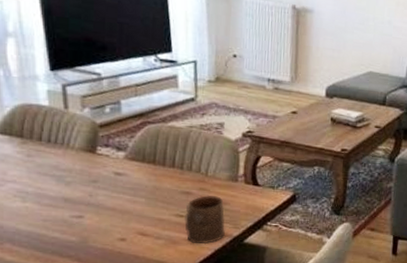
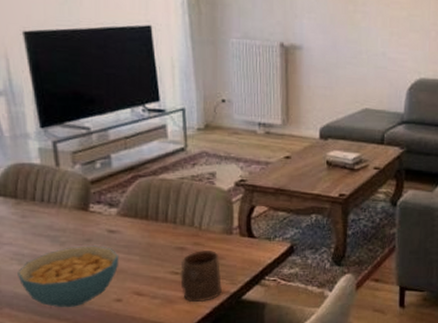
cereal bowl: none [21,186,125,245] -> present [18,245,119,307]

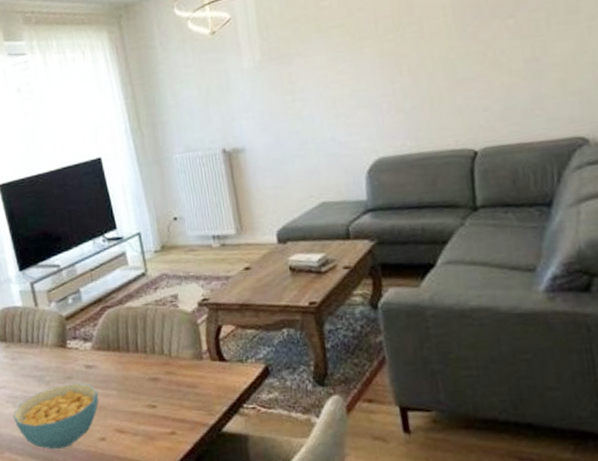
cup: present [179,249,222,303] -> none [156,378,201,439]

